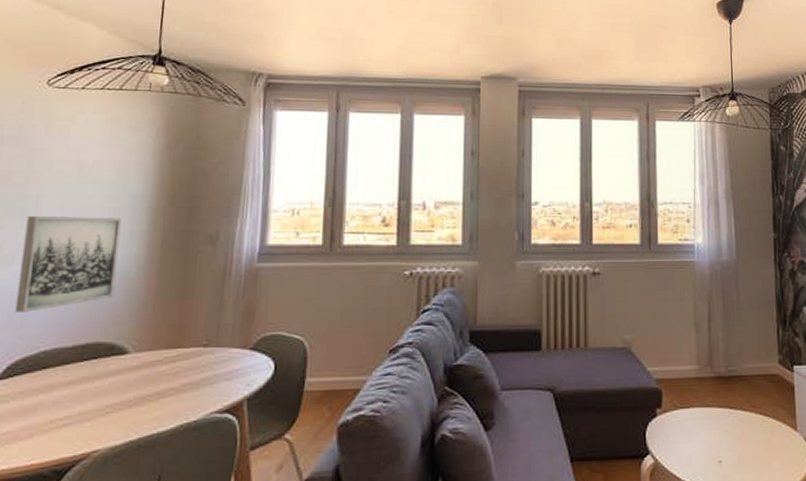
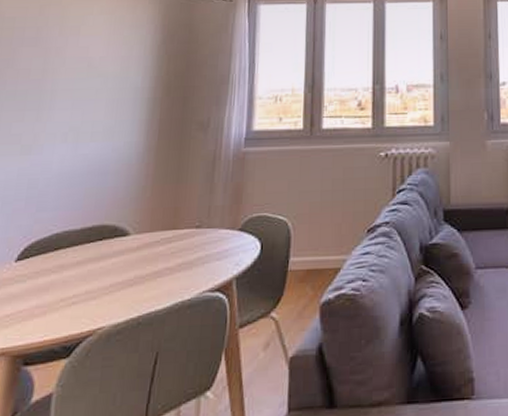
wall art: present [14,216,122,313] -> none [31,108,124,198]

